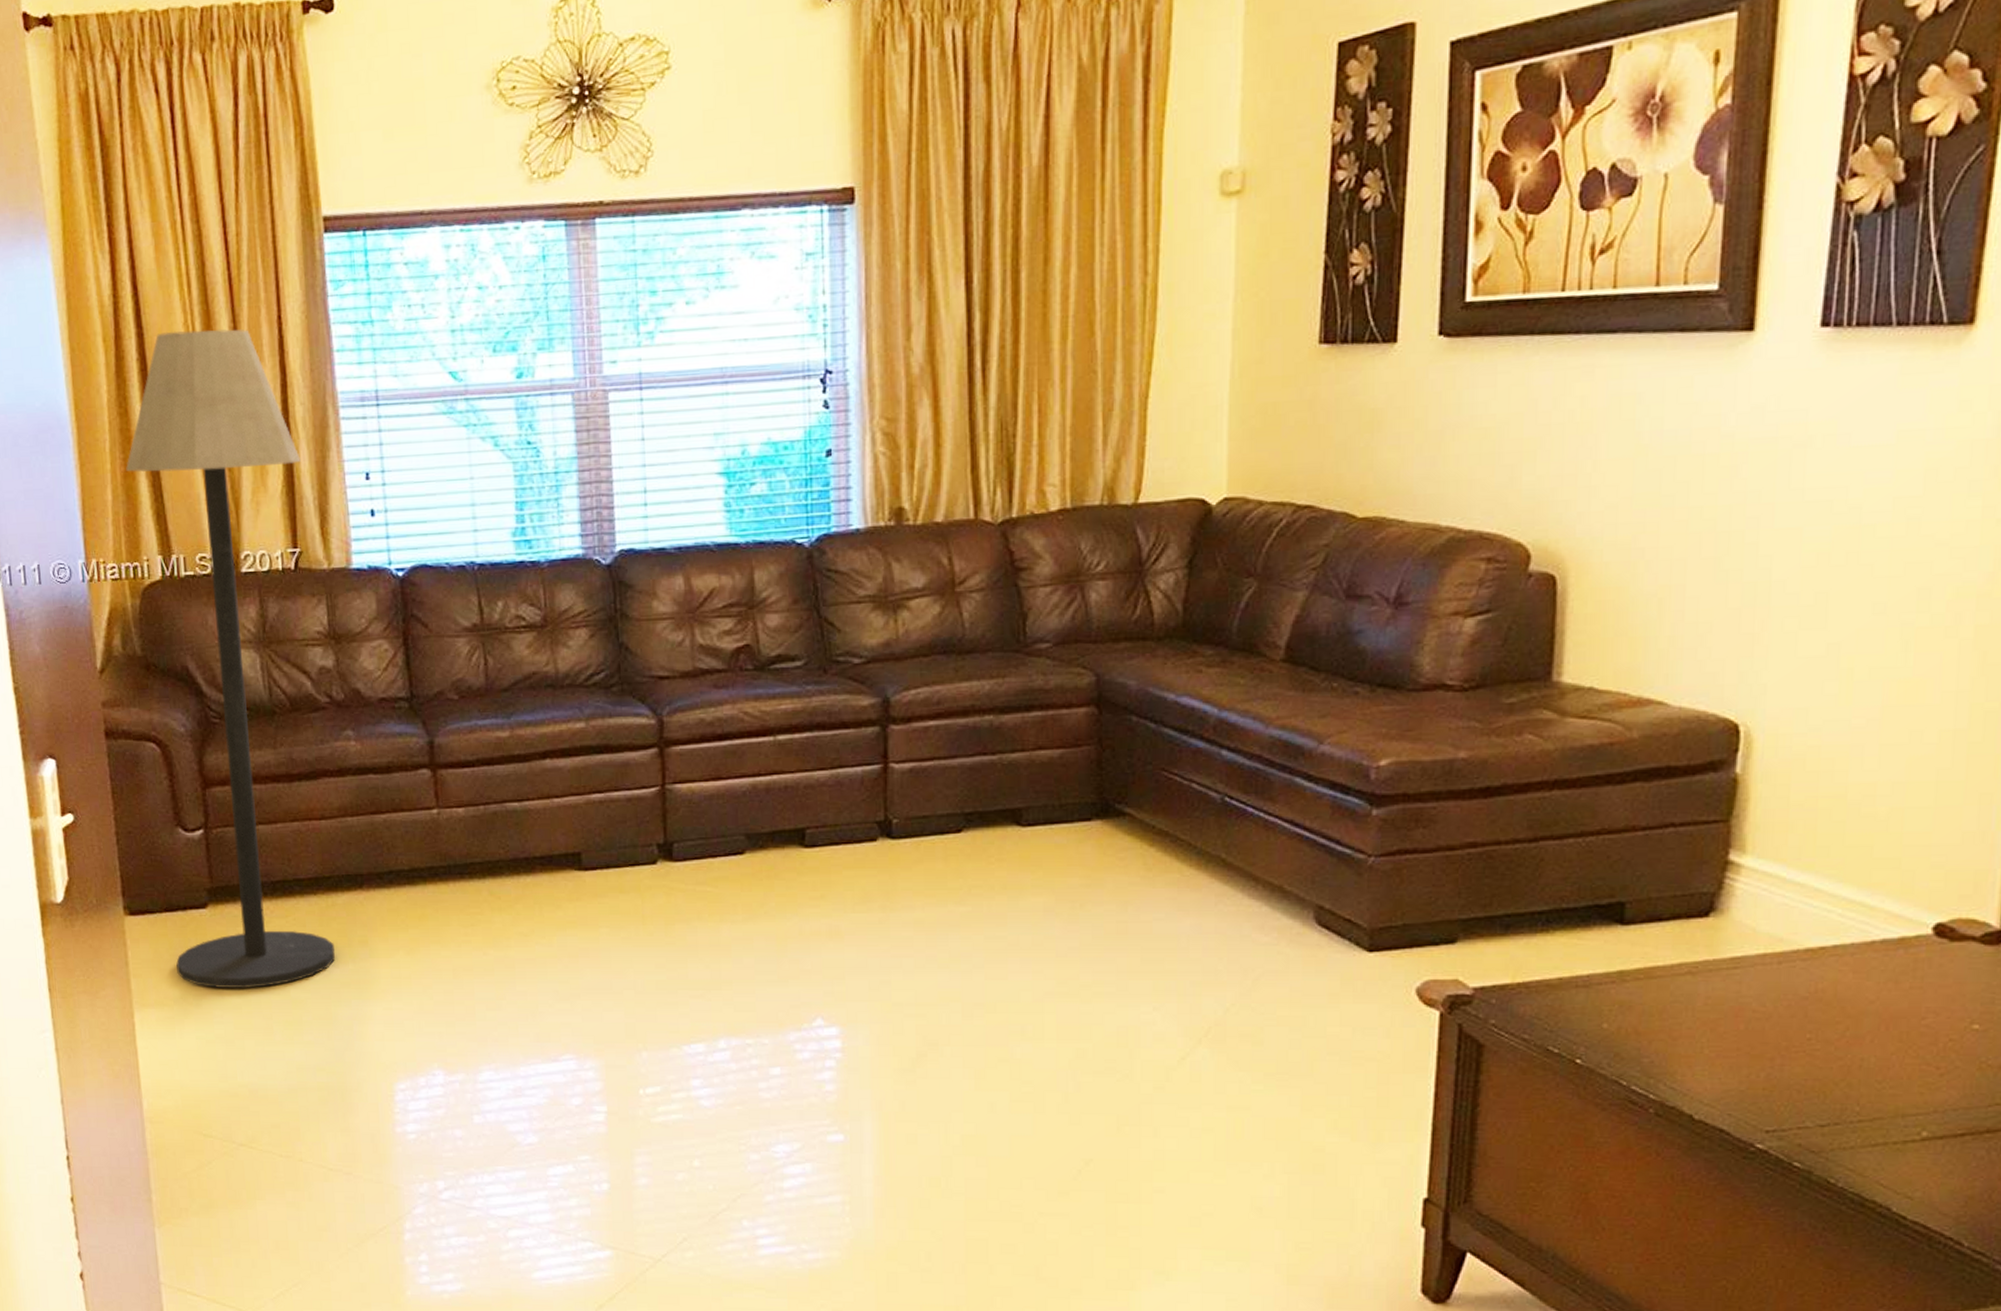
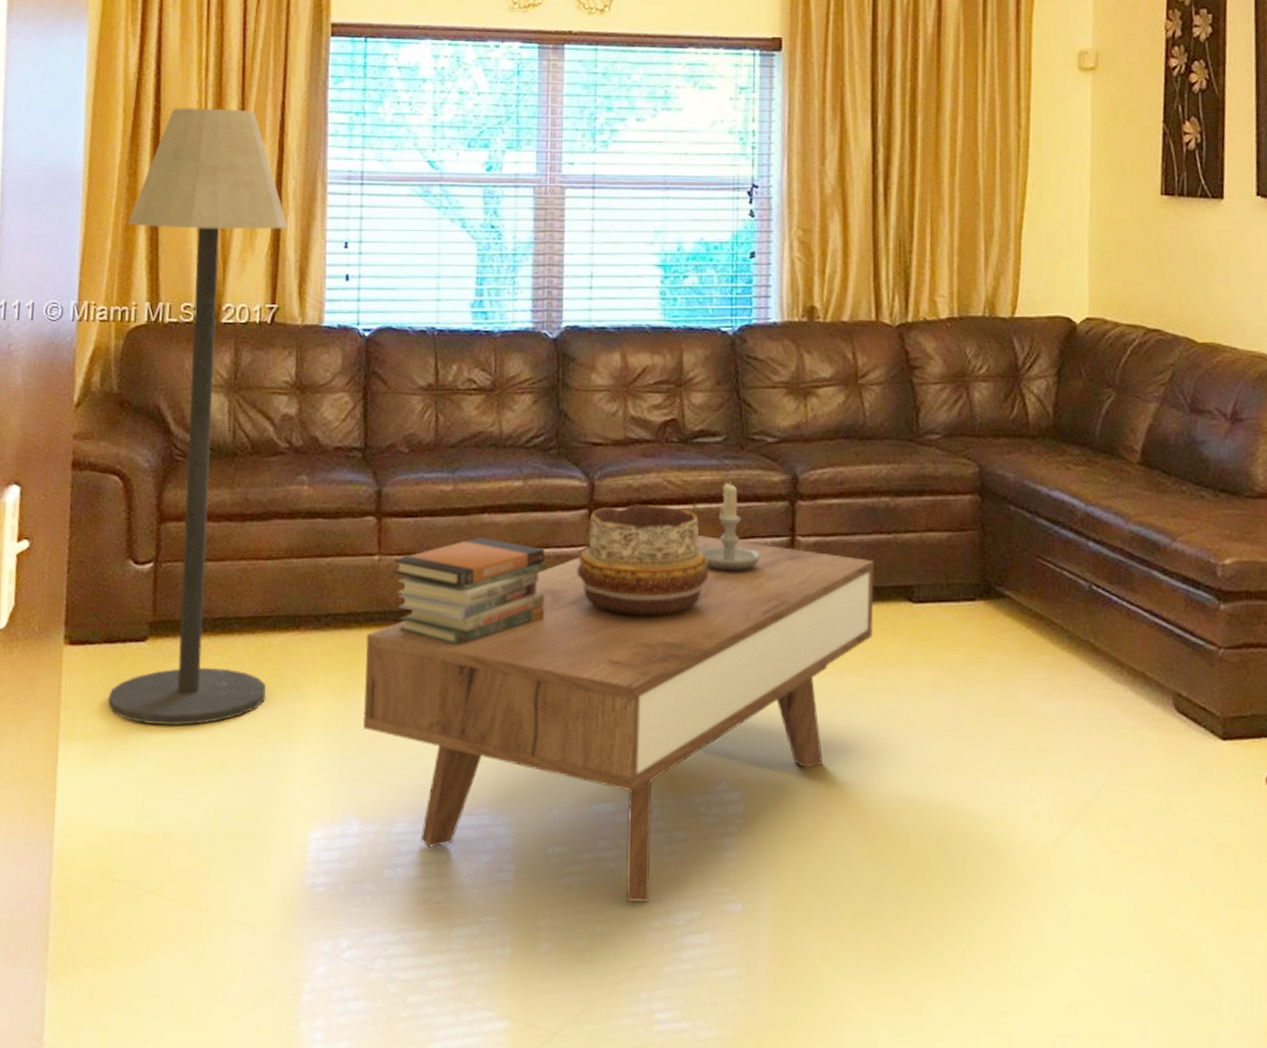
coffee table: none [432,768,978,1137] -> present [362,536,874,903]
book stack: none [453,784,619,895] -> present [392,537,546,645]
decorative bowl: none [650,739,794,855] -> present [577,504,708,616]
candle: none [783,708,849,804] -> present [699,481,759,571]

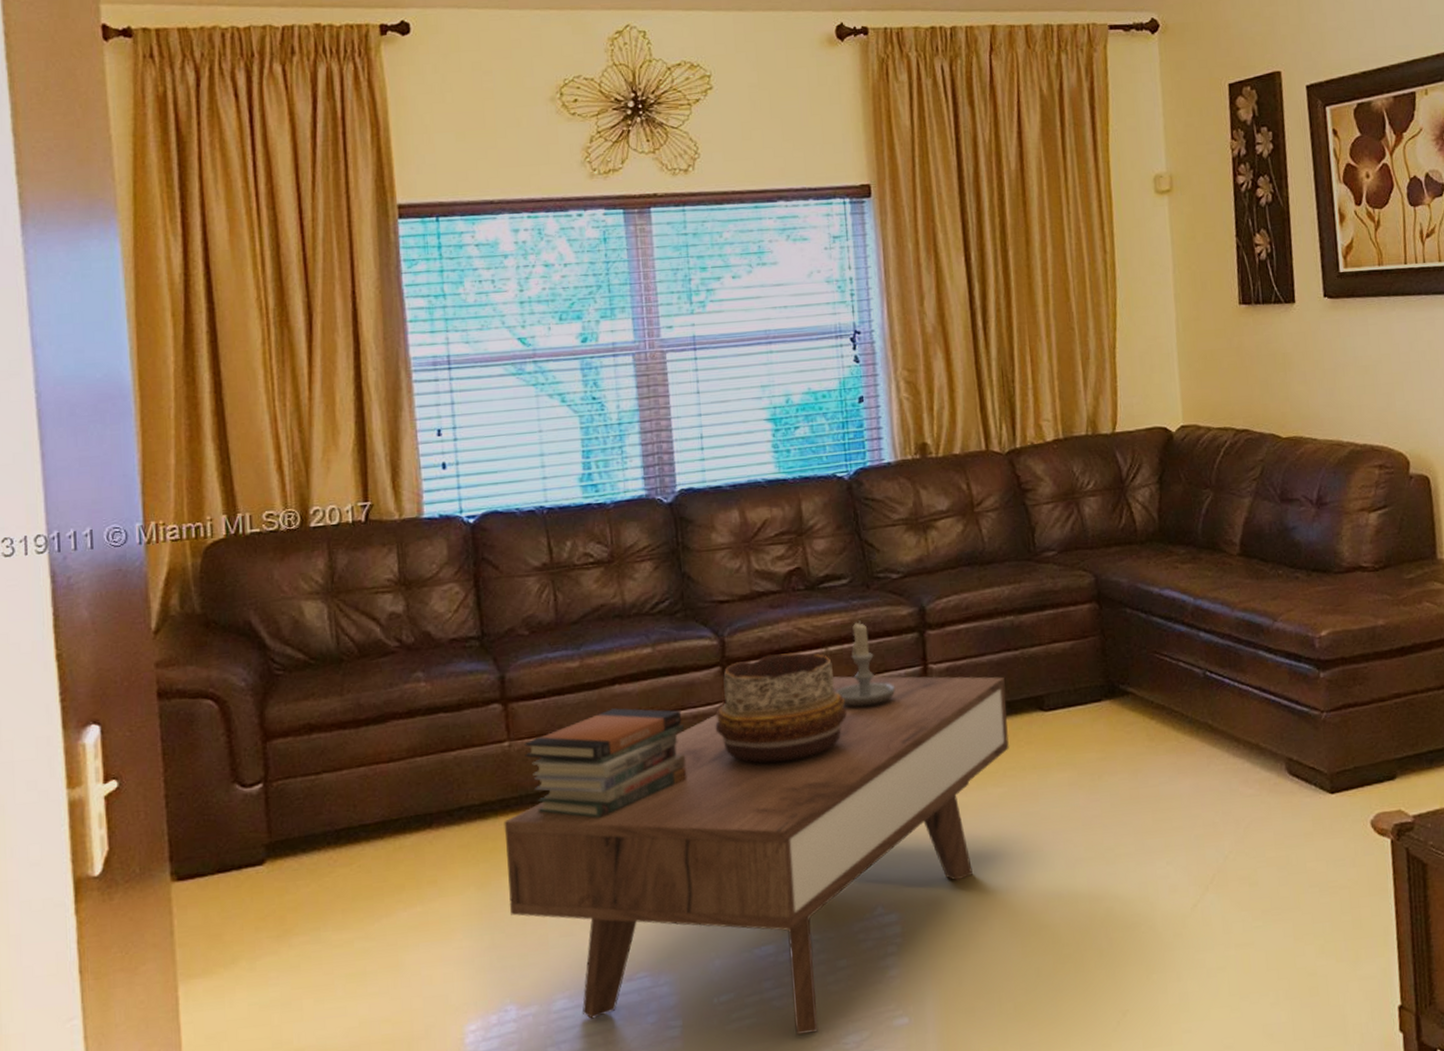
floor lamp: present [108,107,288,725] -> none [191,303,402,948]

